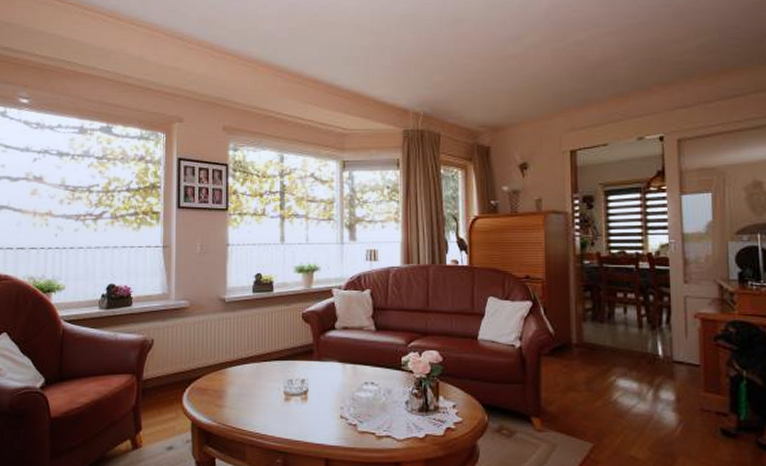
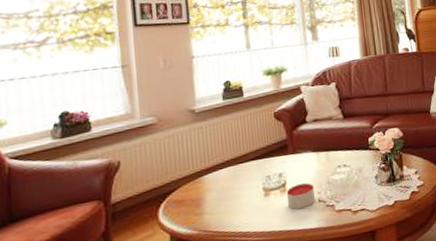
candle: none [307,395,336,422] -> present [286,183,315,210]

